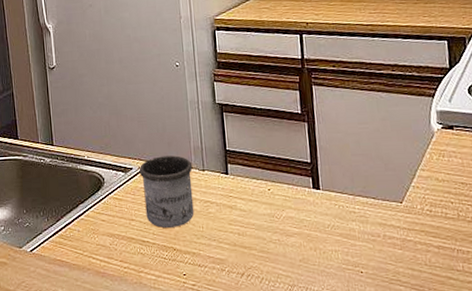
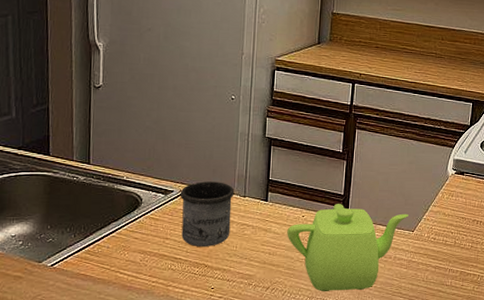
teapot: none [254,173,392,279] -> present [287,204,408,292]

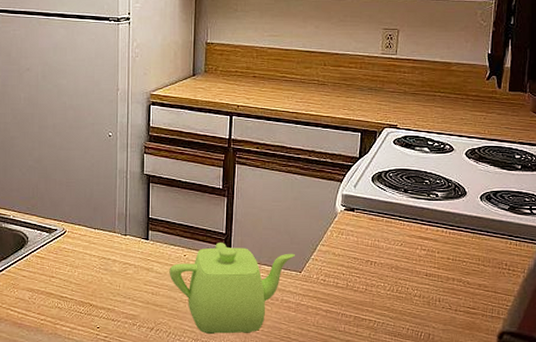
mug: present [180,181,235,246] -> none [63,220,116,285]

